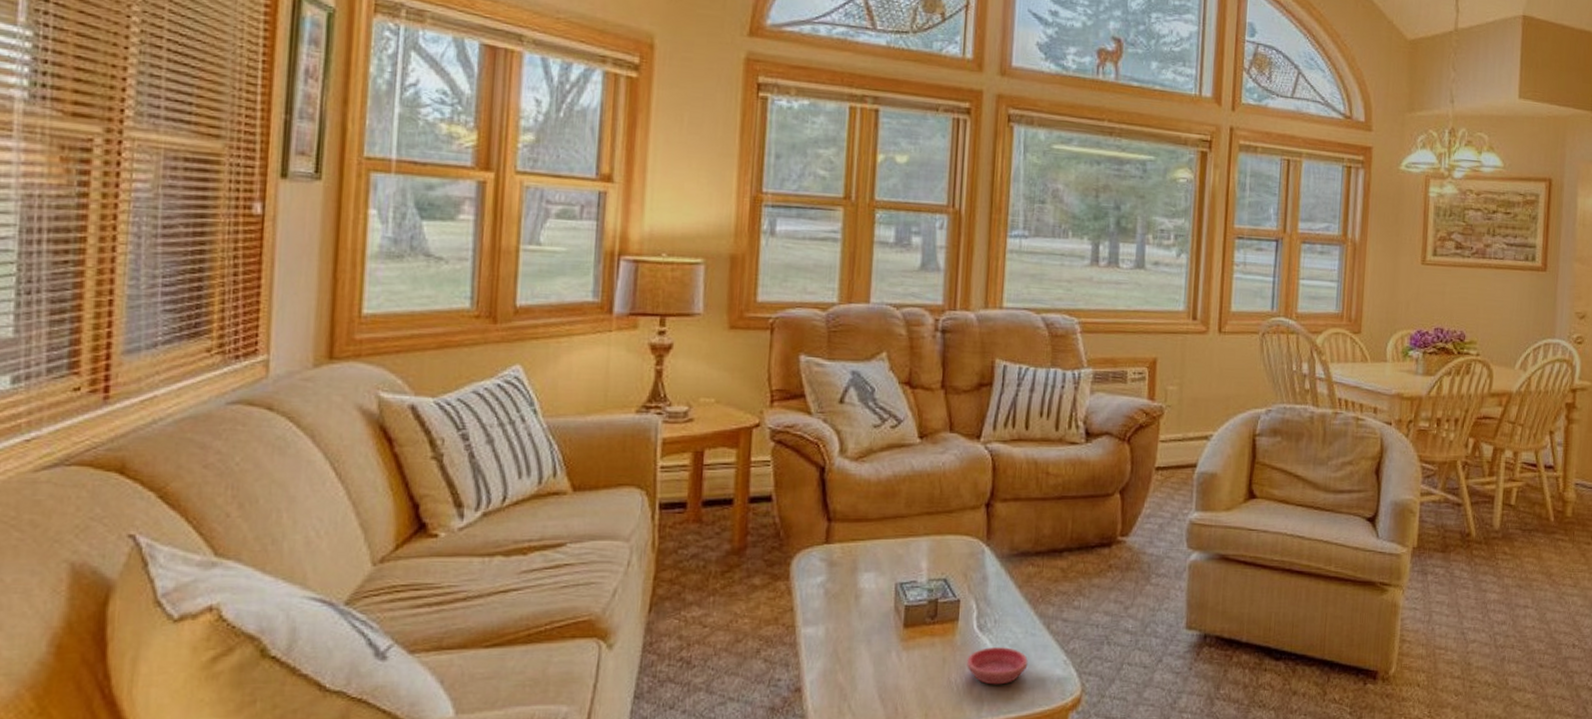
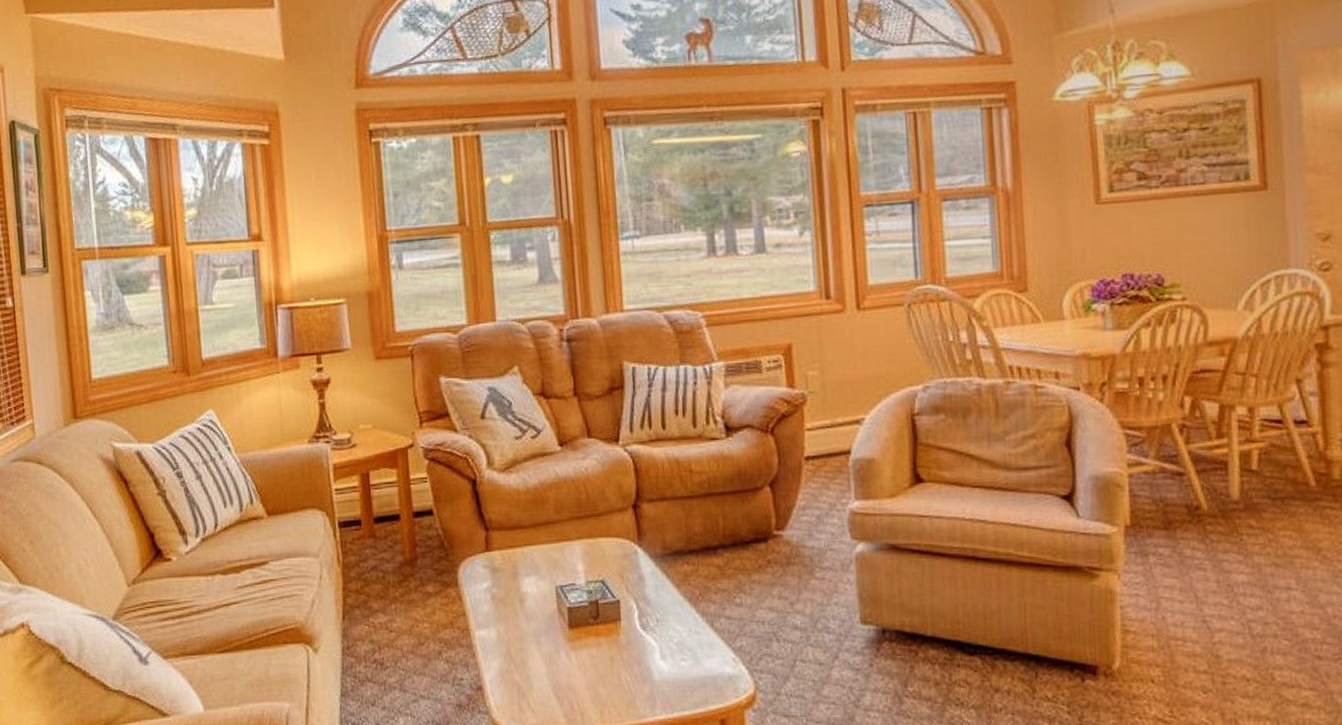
saucer: present [967,647,1028,685] -> none [634,646,696,683]

